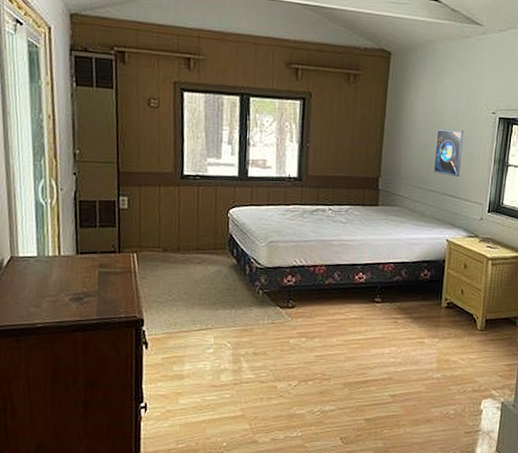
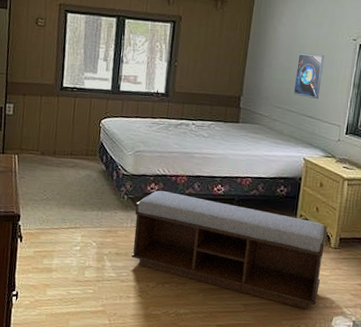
bench: none [270,283,473,395] -> present [131,190,328,310]

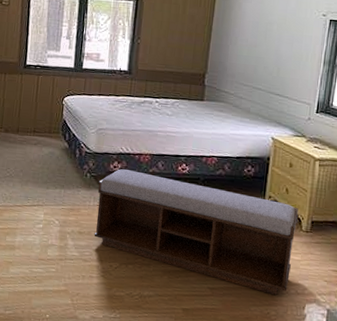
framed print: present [293,53,324,99] -> none [260,29,292,76]

